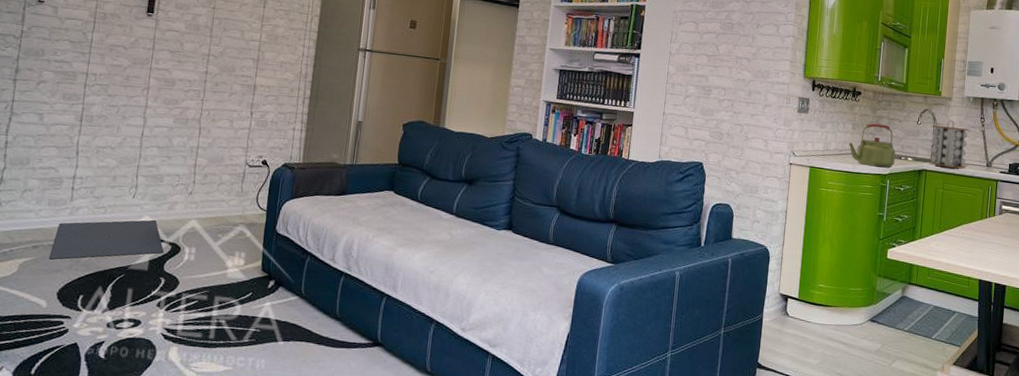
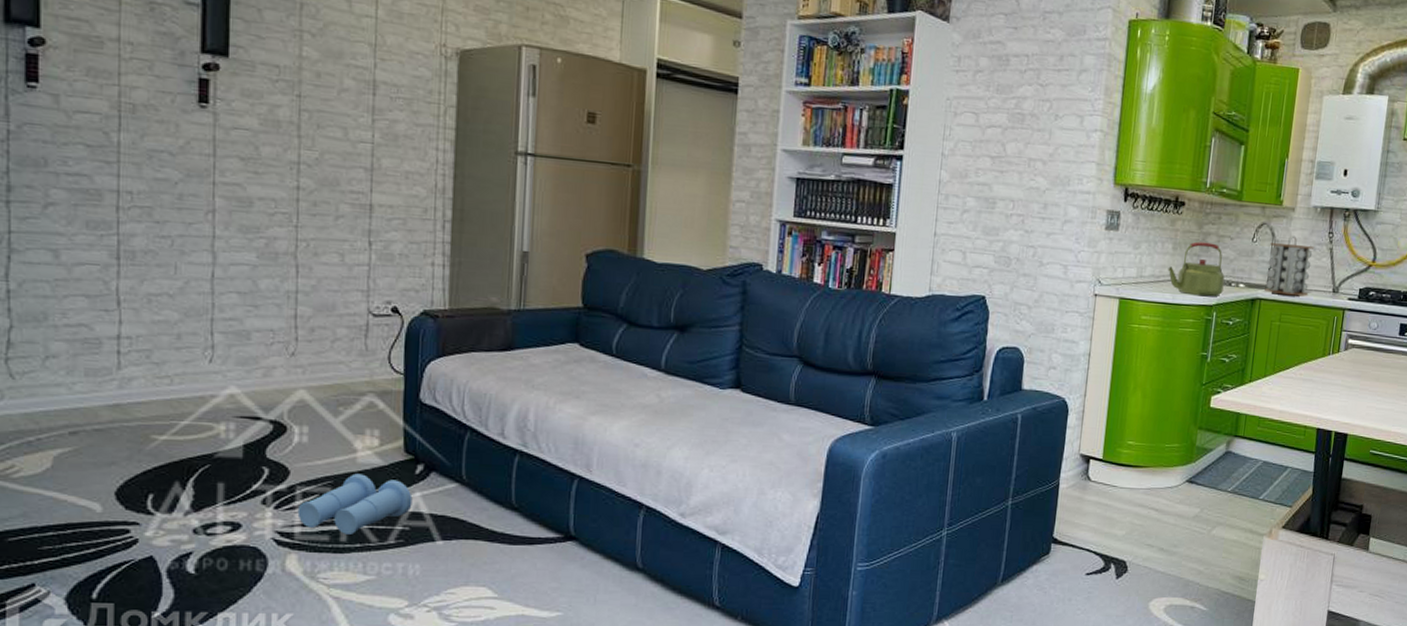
yoga mat: present [49,220,164,260] -> none [97,391,262,449]
dumbbells: none [181,286,264,333] -> present [297,474,413,535]

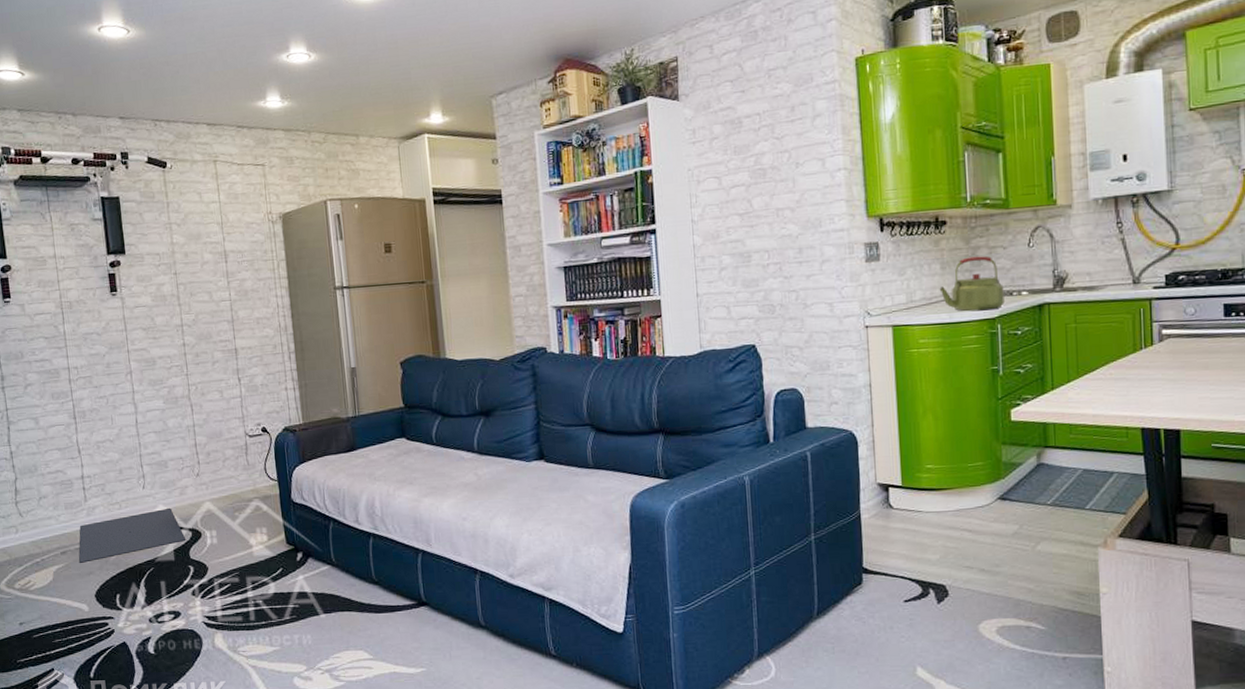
yoga mat: none [97,391,262,449] -> present [79,509,185,563]
dumbbells: present [297,474,413,535] -> none [217,564,298,615]
spice rack: present [1265,235,1315,296] -> none [1050,233,1103,296]

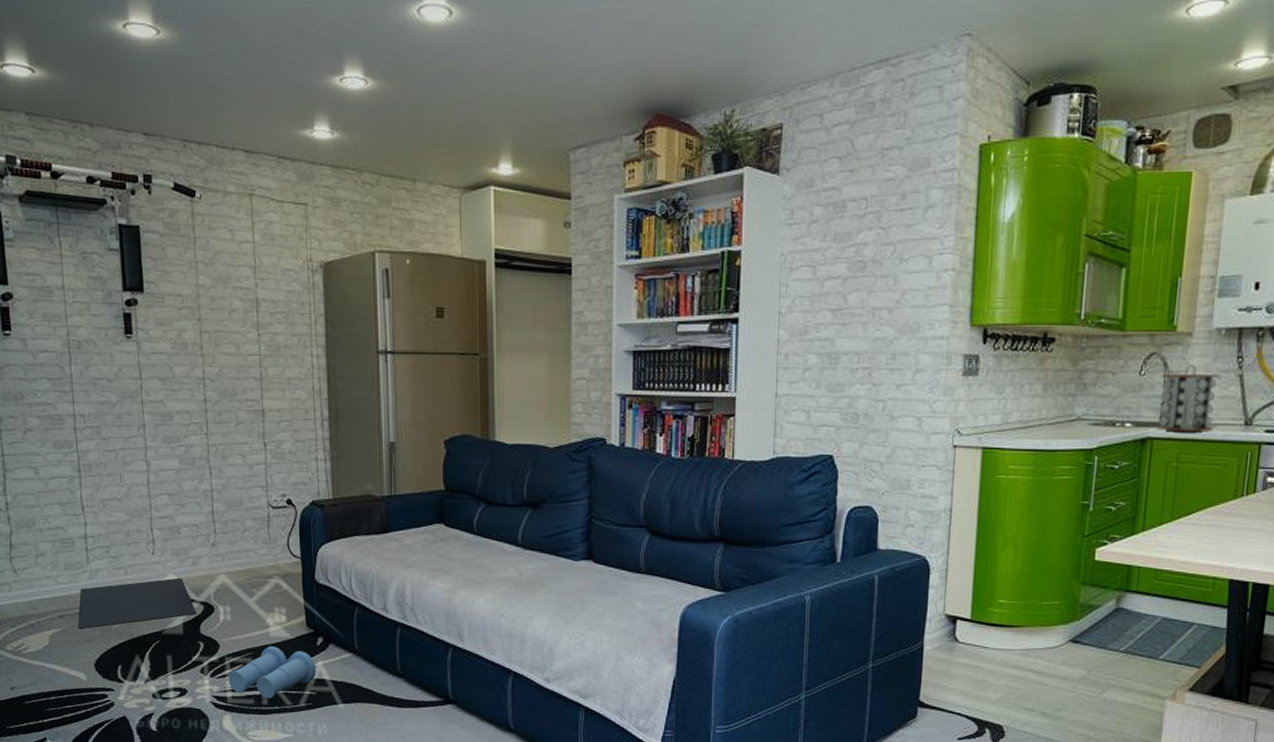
dumbbells: none [217,564,298,615] -> present [228,646,317,698]
kettle: present [939,256,1004,312] -> none [1038,380,1107,440]
spice rack: none [1050,233,1103,296] -> present [1157,364,1219,432]

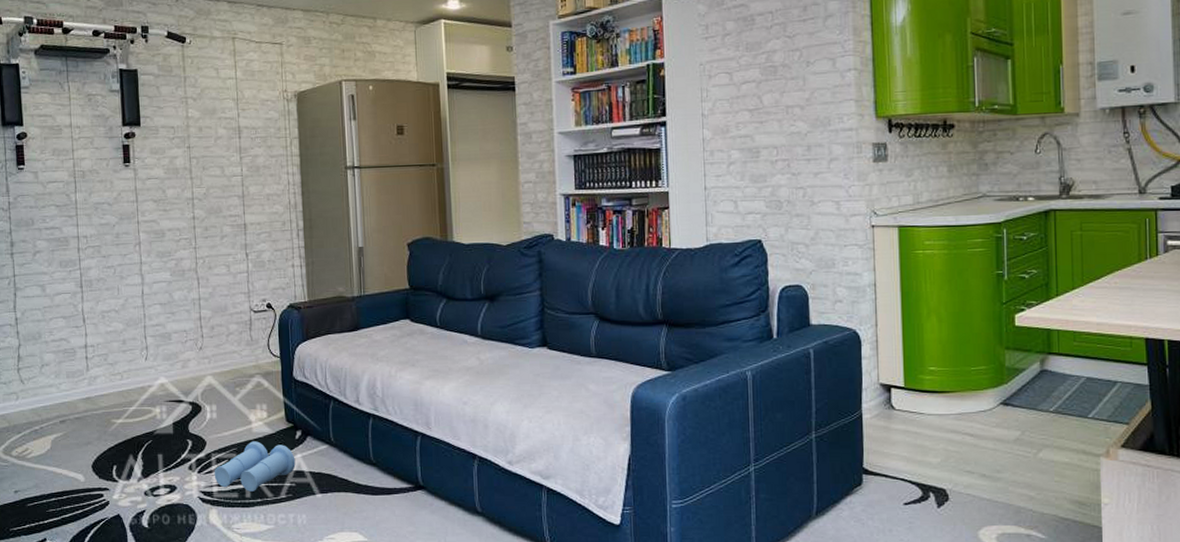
yoga mat: present [78,578,196,629] -> none [78,381,185,433]
spice rack: present [1157,364,1219,432] -> none [1057,141,1109,204]

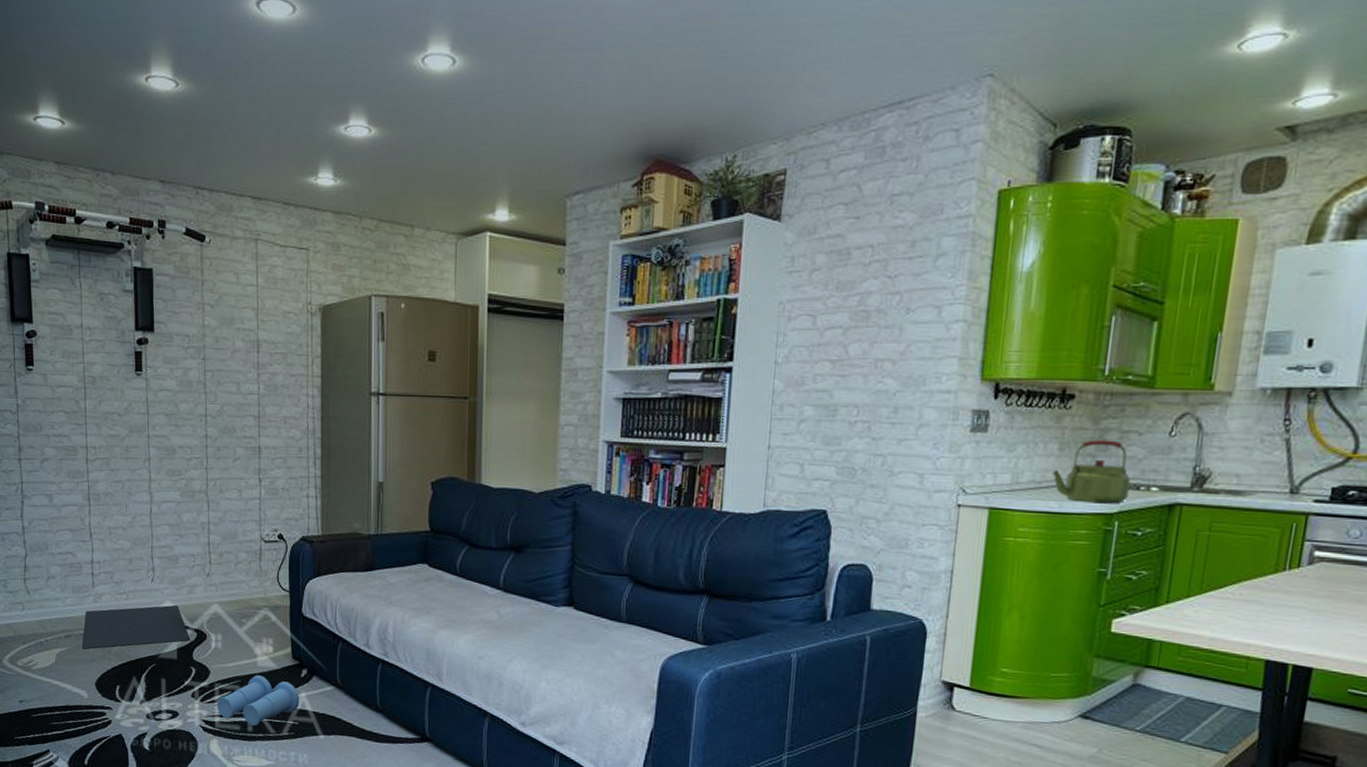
yoga mat: none [78,381,185,433] -> present [82,605,190,649]
kettle: none [946,160,1011,215] -> present [1052,439,1131,504]

